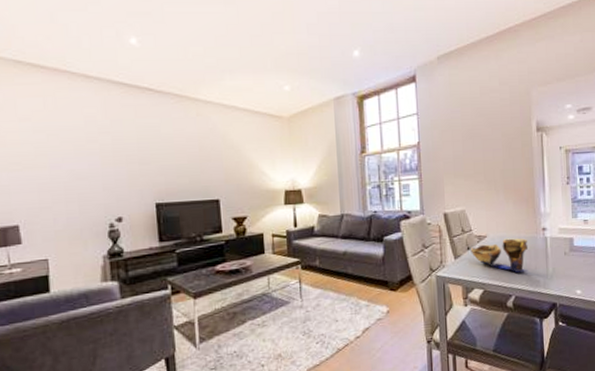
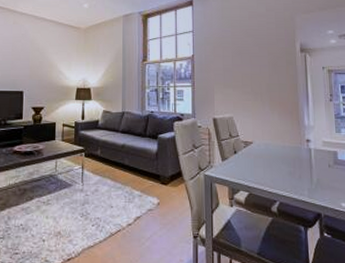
decorative bowl: present [470,238,529,272] -> none [237,146,293,179]

